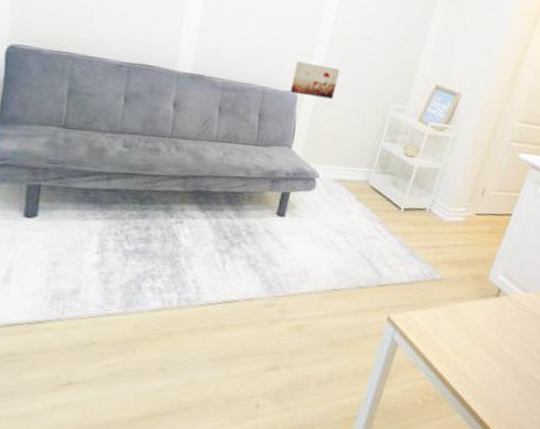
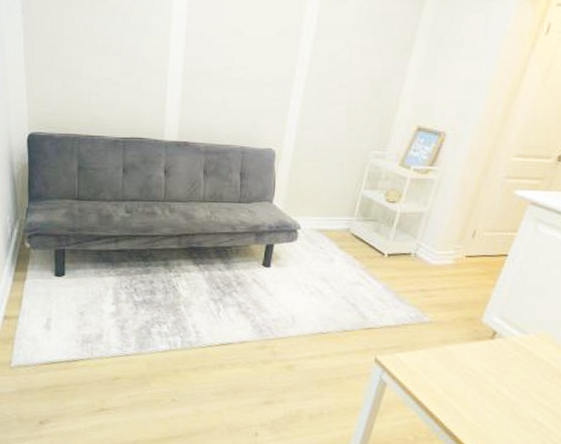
wall art: present [291,61,340,99] -> none [269,118,316,152]

